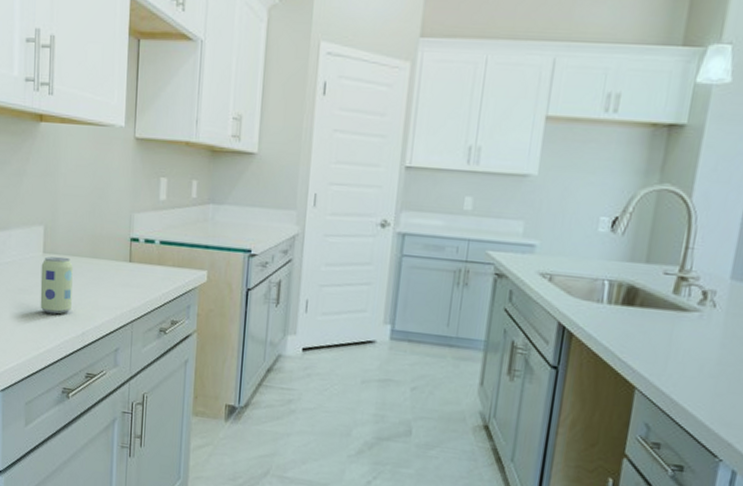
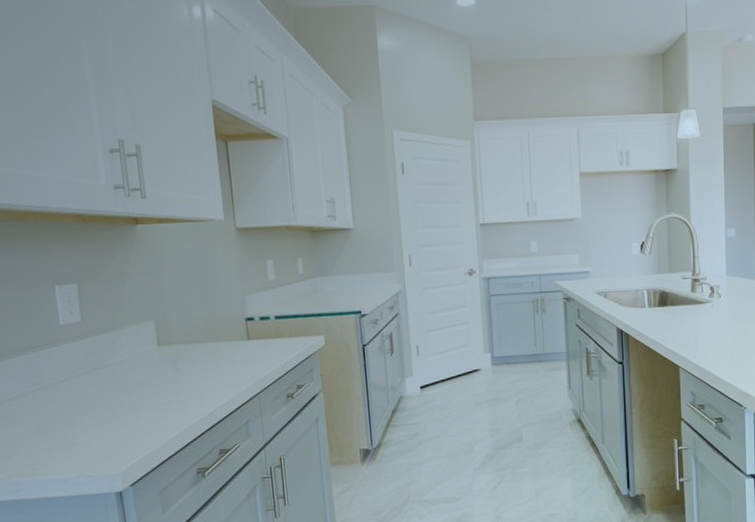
beverage can: present [40,256,73,315] -> none [157,346,195,402]

